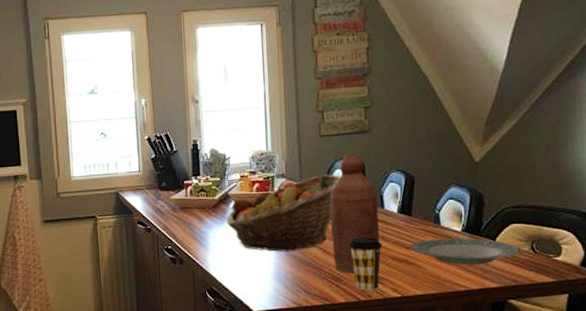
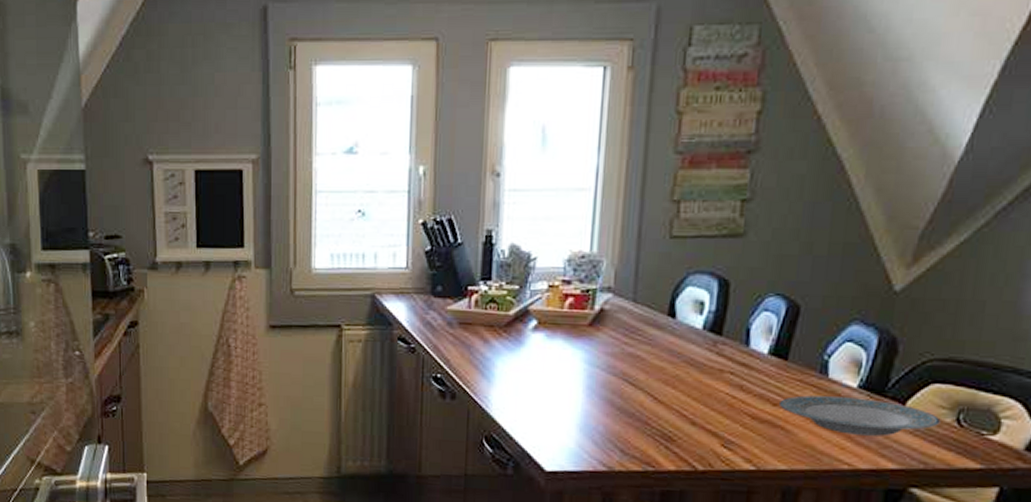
fruit basket: present [227,174,341,252] -> none [522,292,692,396]
bottle: present [330,153,379,274] -> none [667,264,743,433]
coffee cup: present [348,237,382,291] -> none [689,384,739,458]

